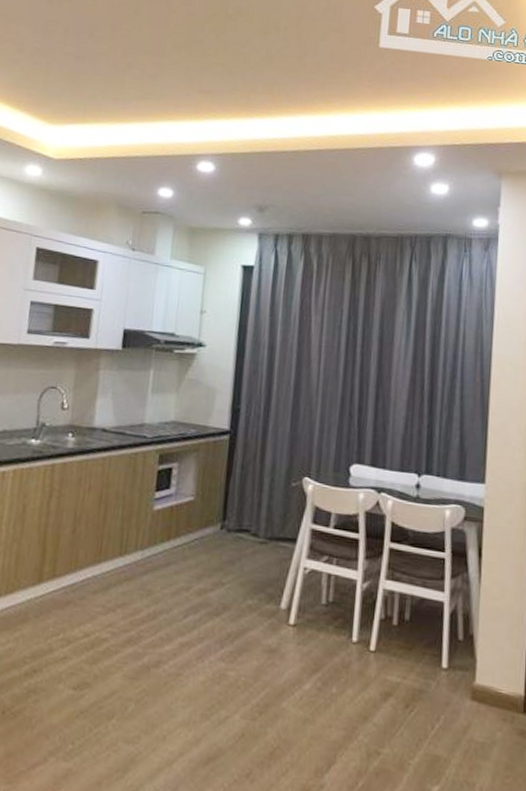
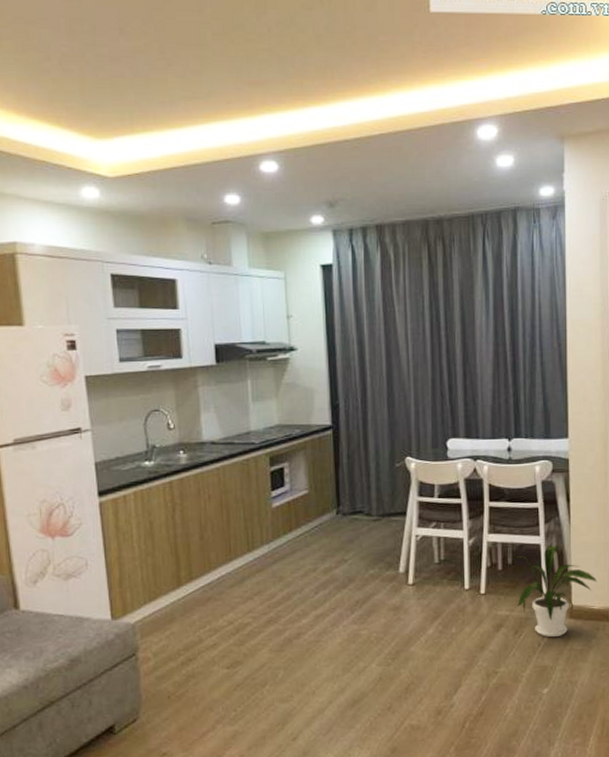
house plant: none [411,603,507,722] -> present [514,544,597,638]

